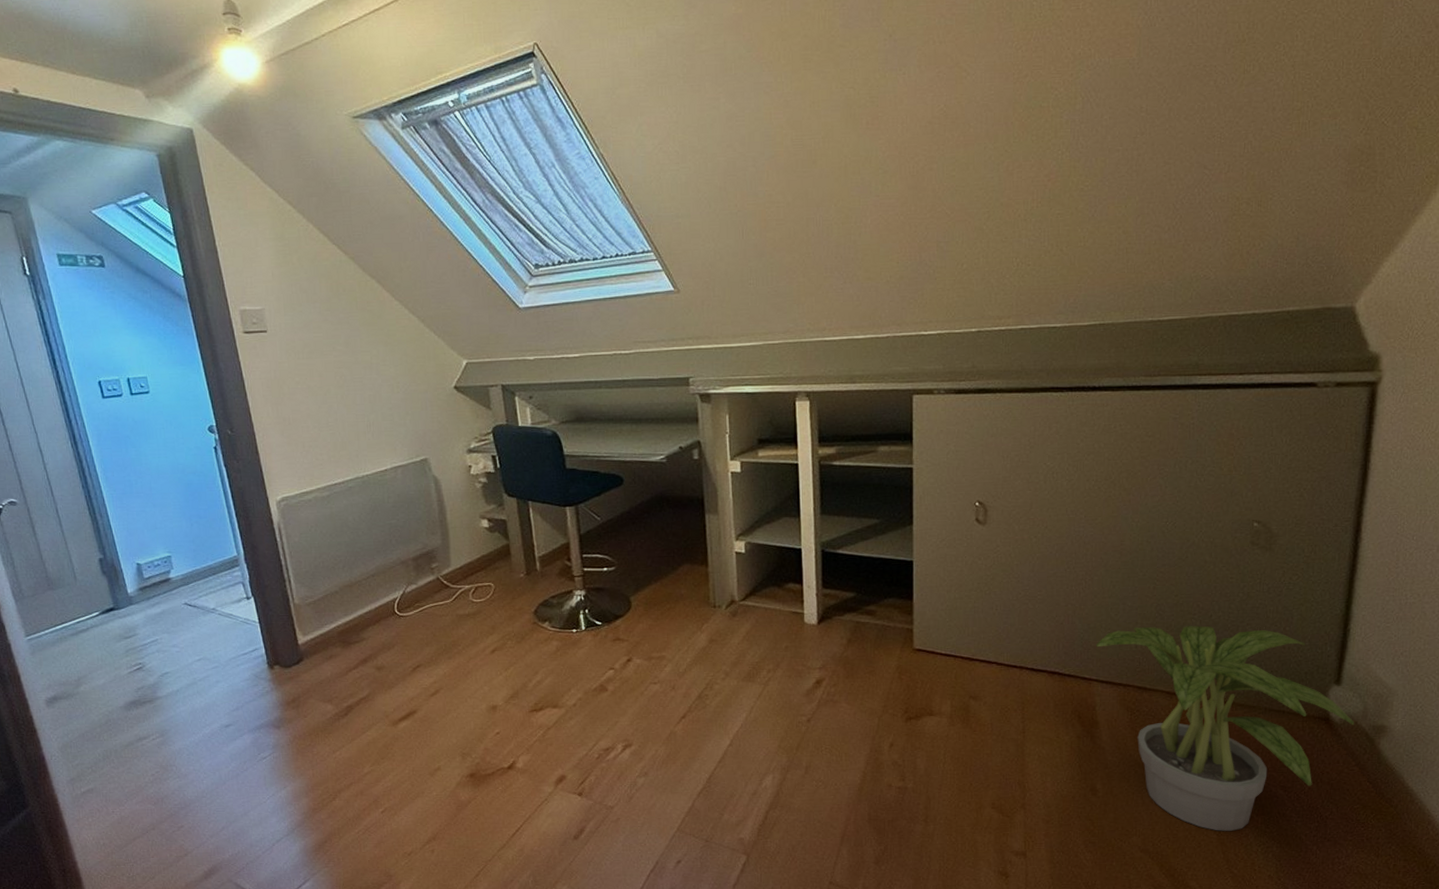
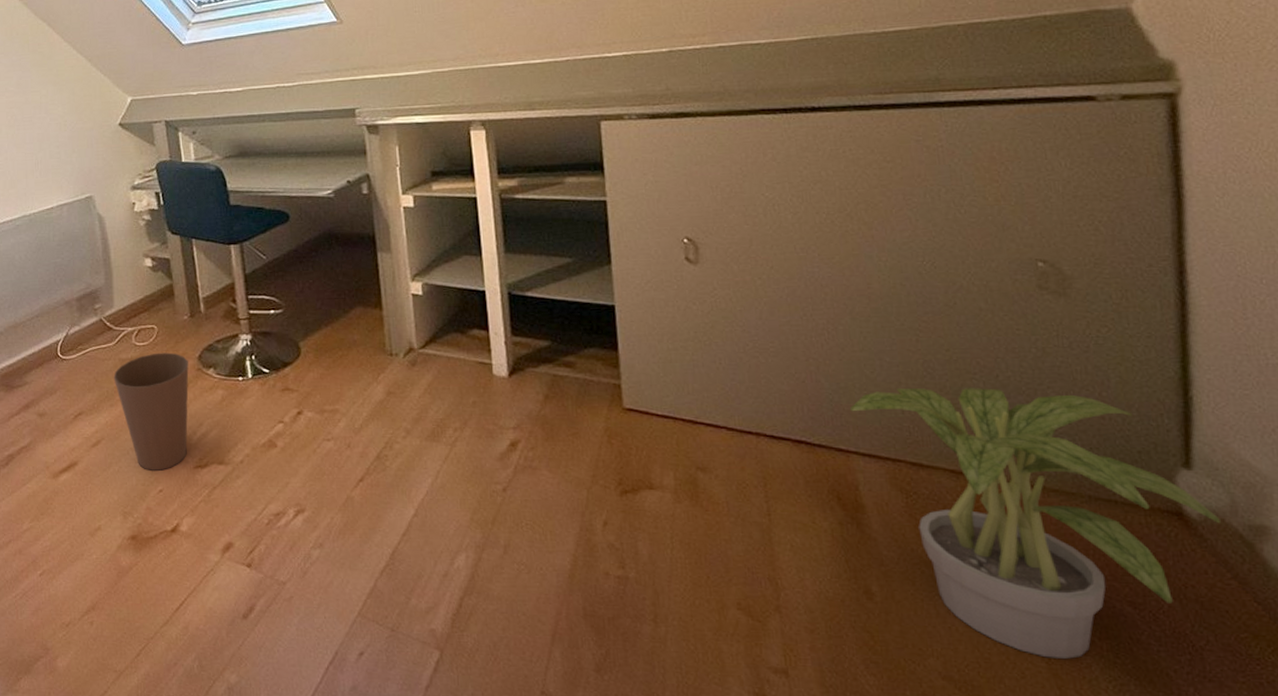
trash bin: none [451,608,525,716] -> present [113,352,189,471]

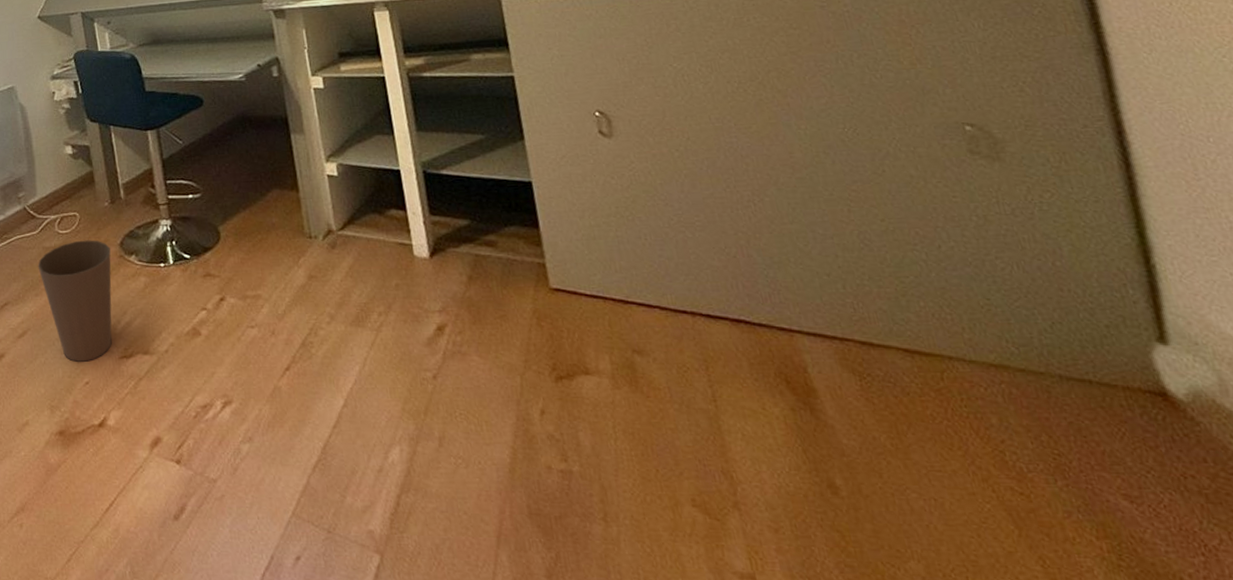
potted plant: present [850,388,1220,659] -> none [787,259,1211,561]

